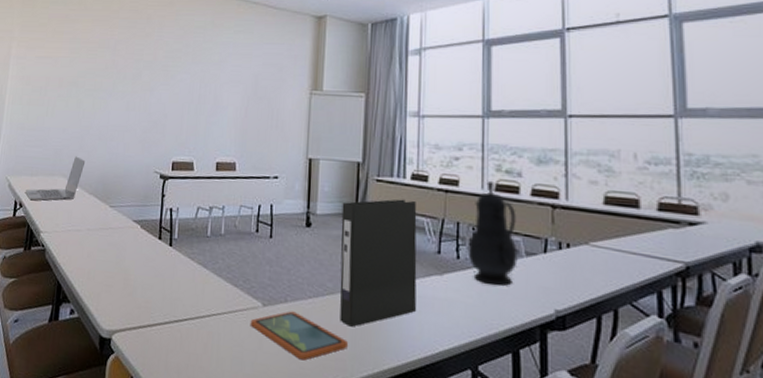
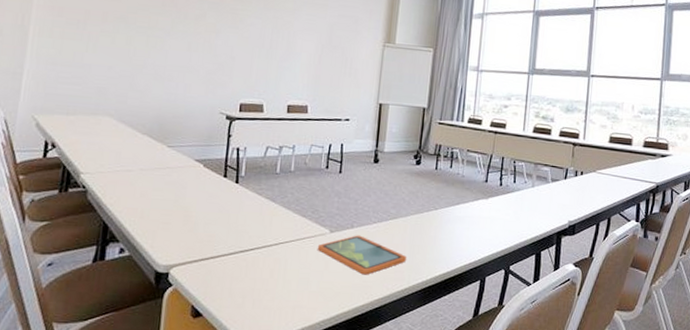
laptop: present [26,156,86,201] -> none [60,95,138,141]
binder: present [340,199,417,327] -> none [400,139,471,244]
coffeepot: present [467,180,518,287] -> none [508,124,548,206]

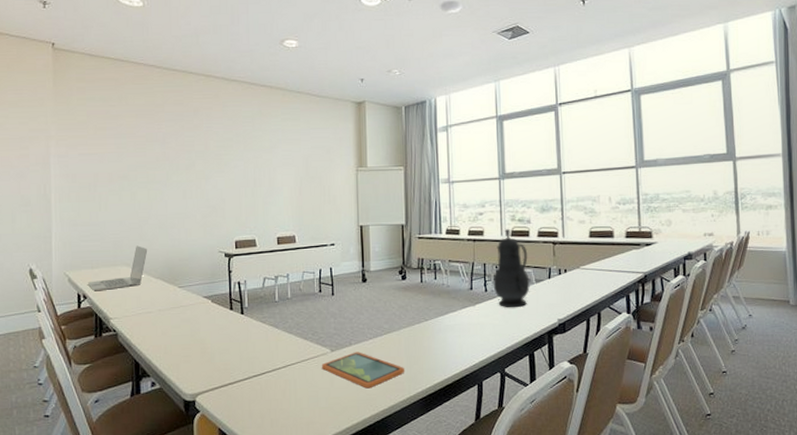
laptop: none [60,95,138,141] -> present [88,245,148,292]
coffeepot: none [508,124,548,206] -> present [493,228,530,308]

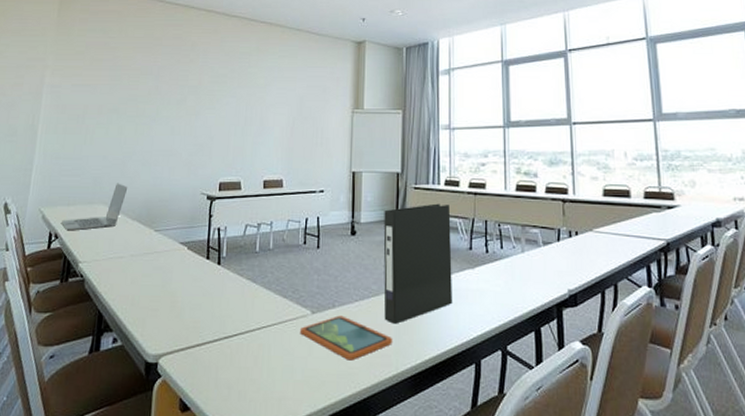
binder: none [391,250,457,356] -> present [383,203,453,324]
coffeepot: present [493,228,530,308] -> none [495,182,537,274]

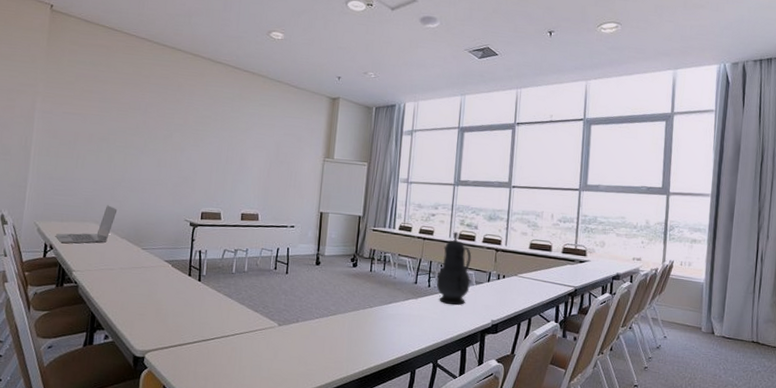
tablet: present [299,315,392,361] -> none [267,328,345,364]
binder: present [383,203,453,324] -> none [339,244,402,338]
coffeepot: none [495,182,537,274] -> present [436,231,472,306]

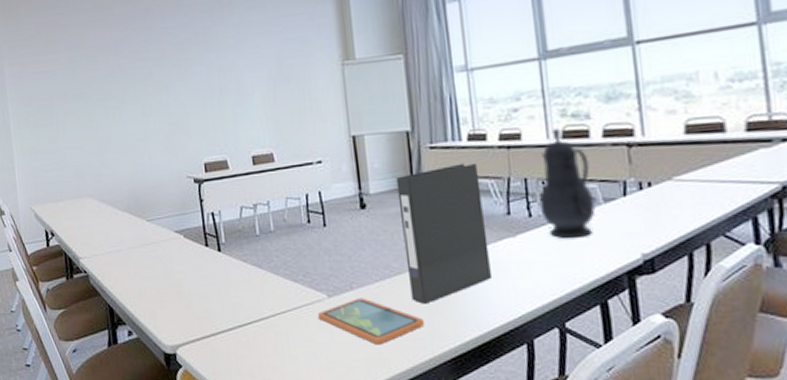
laptop: present [56,205,118,244] -> none [54,173,111,228]
tablet: none [267,328,345,364] -> present [317,298,424,345]
binder: none [339,244,402,338] -> present [396,163,493,304]

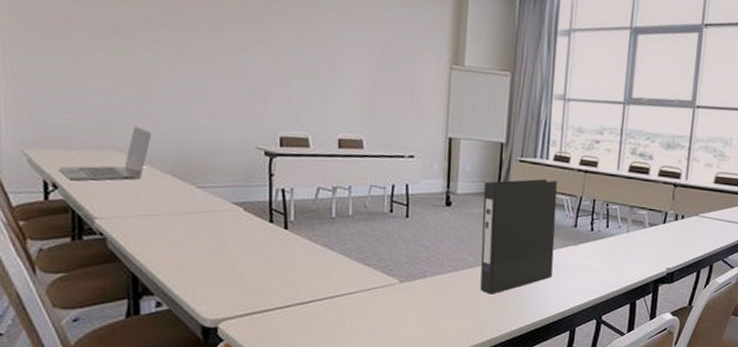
laptop: none [54,173,111,228] -> present [60,126,152,181]
tablet: present [317,298,424,345] -> none [386,285,487,327]
coffeepot: present [539,128,596,239] -> none [600,162,645,252]

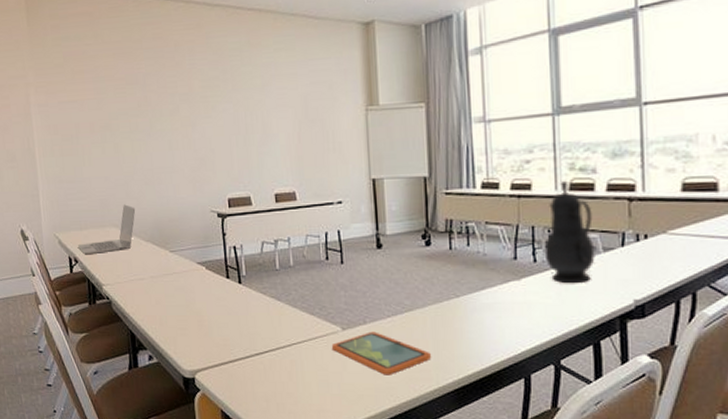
tablet: none [386,285,487,327] -> present [331,331,431,375]
binder: present [480,178,558,294] -> none [412,209,497,339]
coffeepot: none [600,162,645,252] -> present [544,180,595,284]

